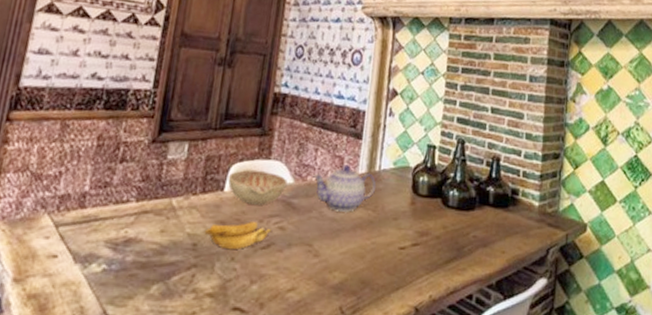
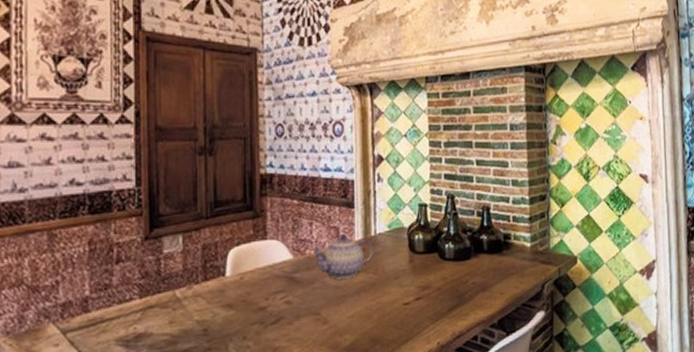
banana: present [204,222,272,249] -> none [212,300,279,329]
decorative bowl: present [227,169,288,205] -> none [227,251,287,285]

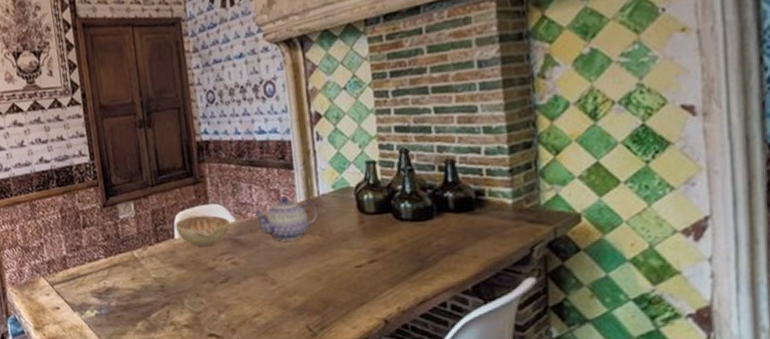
decorative bowl: none [227,251,287,285] -> present [175,215,230,246]

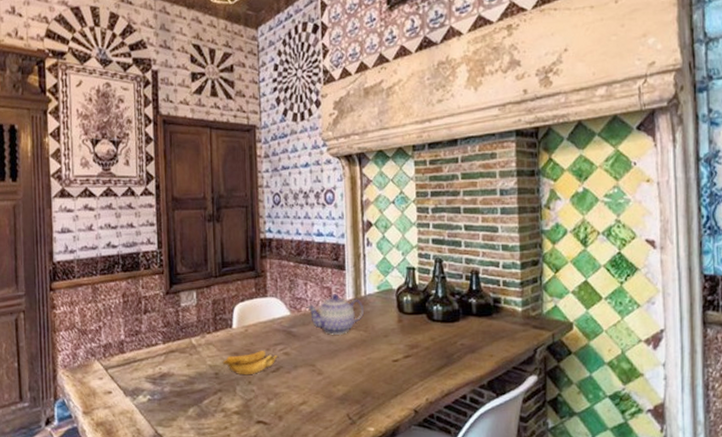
banana: none [167,261,227,287] -> present [222,351,279,374]
decorative bowl: present [175,215,230,246] -> none [234,307,285,336]

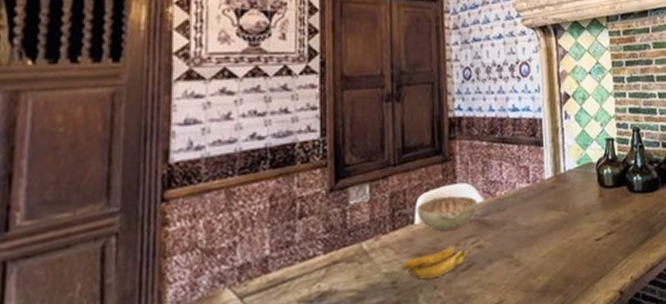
decorative bowl: none [234,307,285,336] -> present [416,195,477,231]
teapot: present [306,294,364,336] -> none [502,173,564,219]

